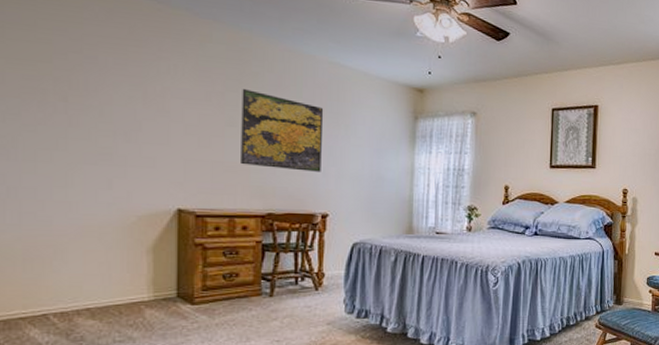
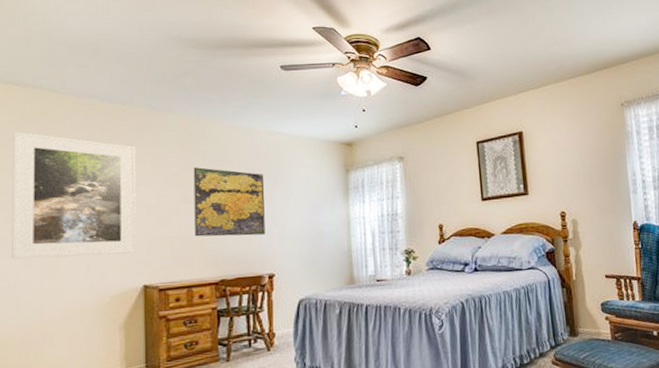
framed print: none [11,11,173,174] -> present [12,131,138,259]

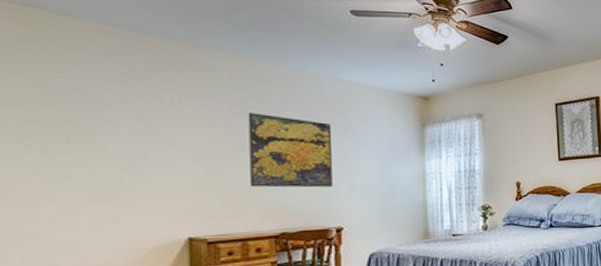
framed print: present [12,131,138,259] -> none [9,57,180,207]

